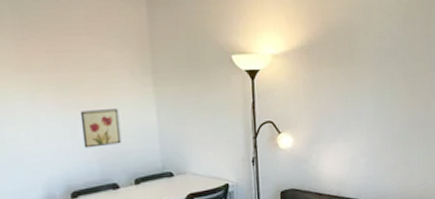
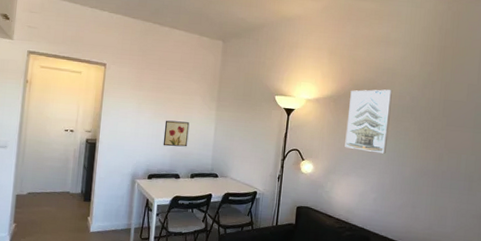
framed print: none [324,30,373,110] -> present [345,89,392,154]

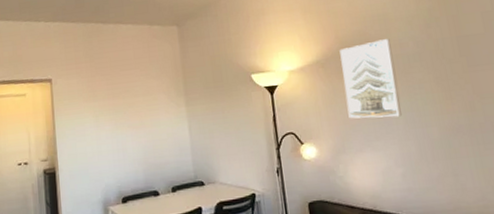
wall art: present [163,120,190,147] -> none [129,126,161,160]

